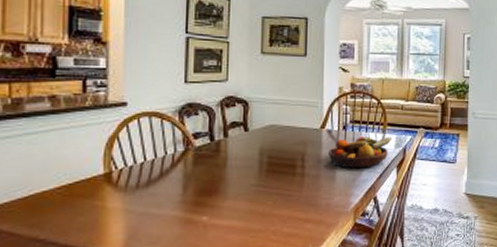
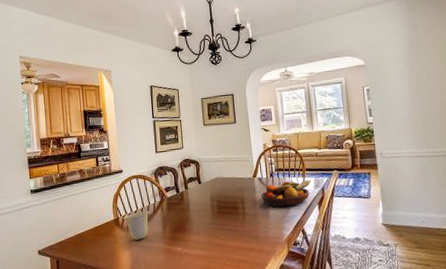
cup: none [120,163,165,205] -> present [123,210,150,240]

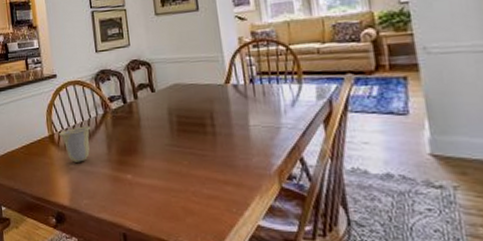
fruit bowl: present [261,179,311,207] -> none [238,87,311,125]

